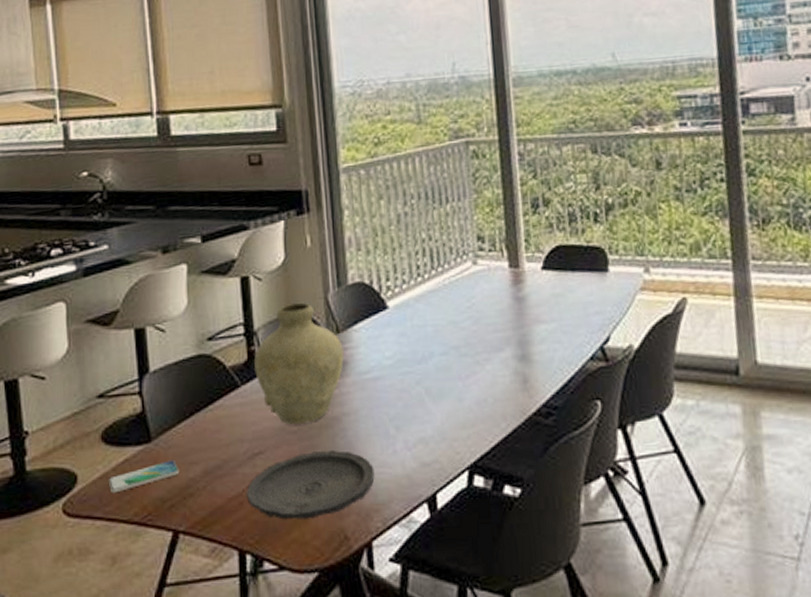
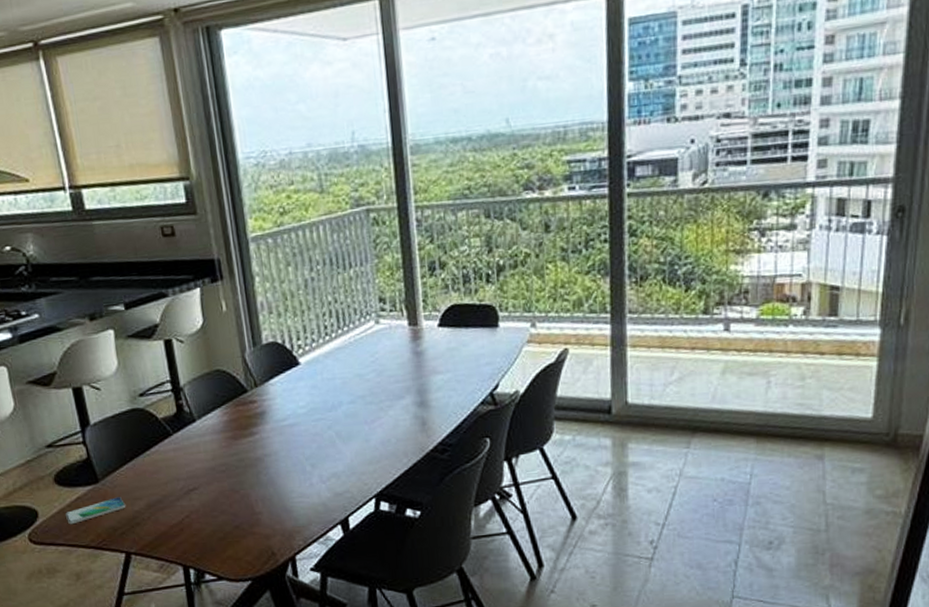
plate: present [247,449,375,520] -> none [185,484,295,542]
vase: present [254,302,344,425] -> none [183,361,263,466]

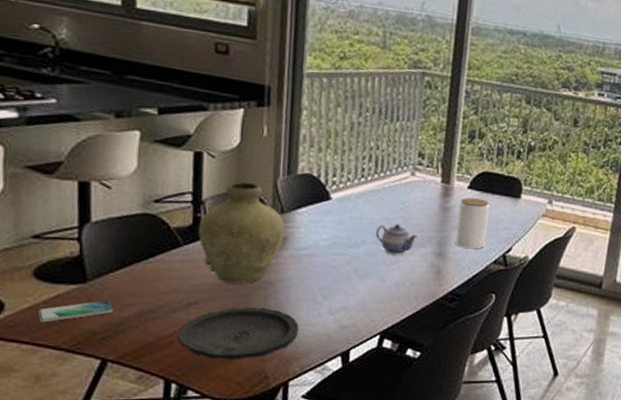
vase: none [183,361,263,466] -> present [198,181,285,284]
plate: none [185,484,295,542] -> present [178,307,299,360]
teapot: none [351,378,394,413] -> present [376,223,417,256]
jar: none [431,335,469,393] -> present [455,197,490,249]

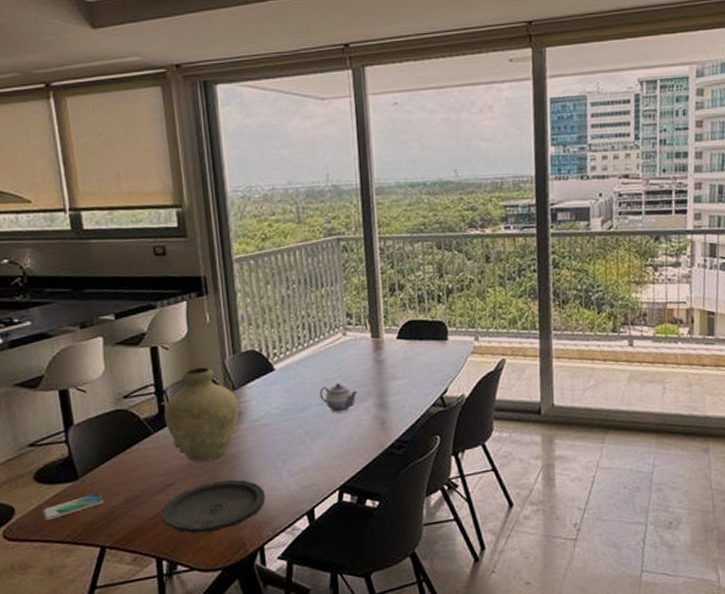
jar: present [455,197,490,249] -> none [391,346,422,396]

